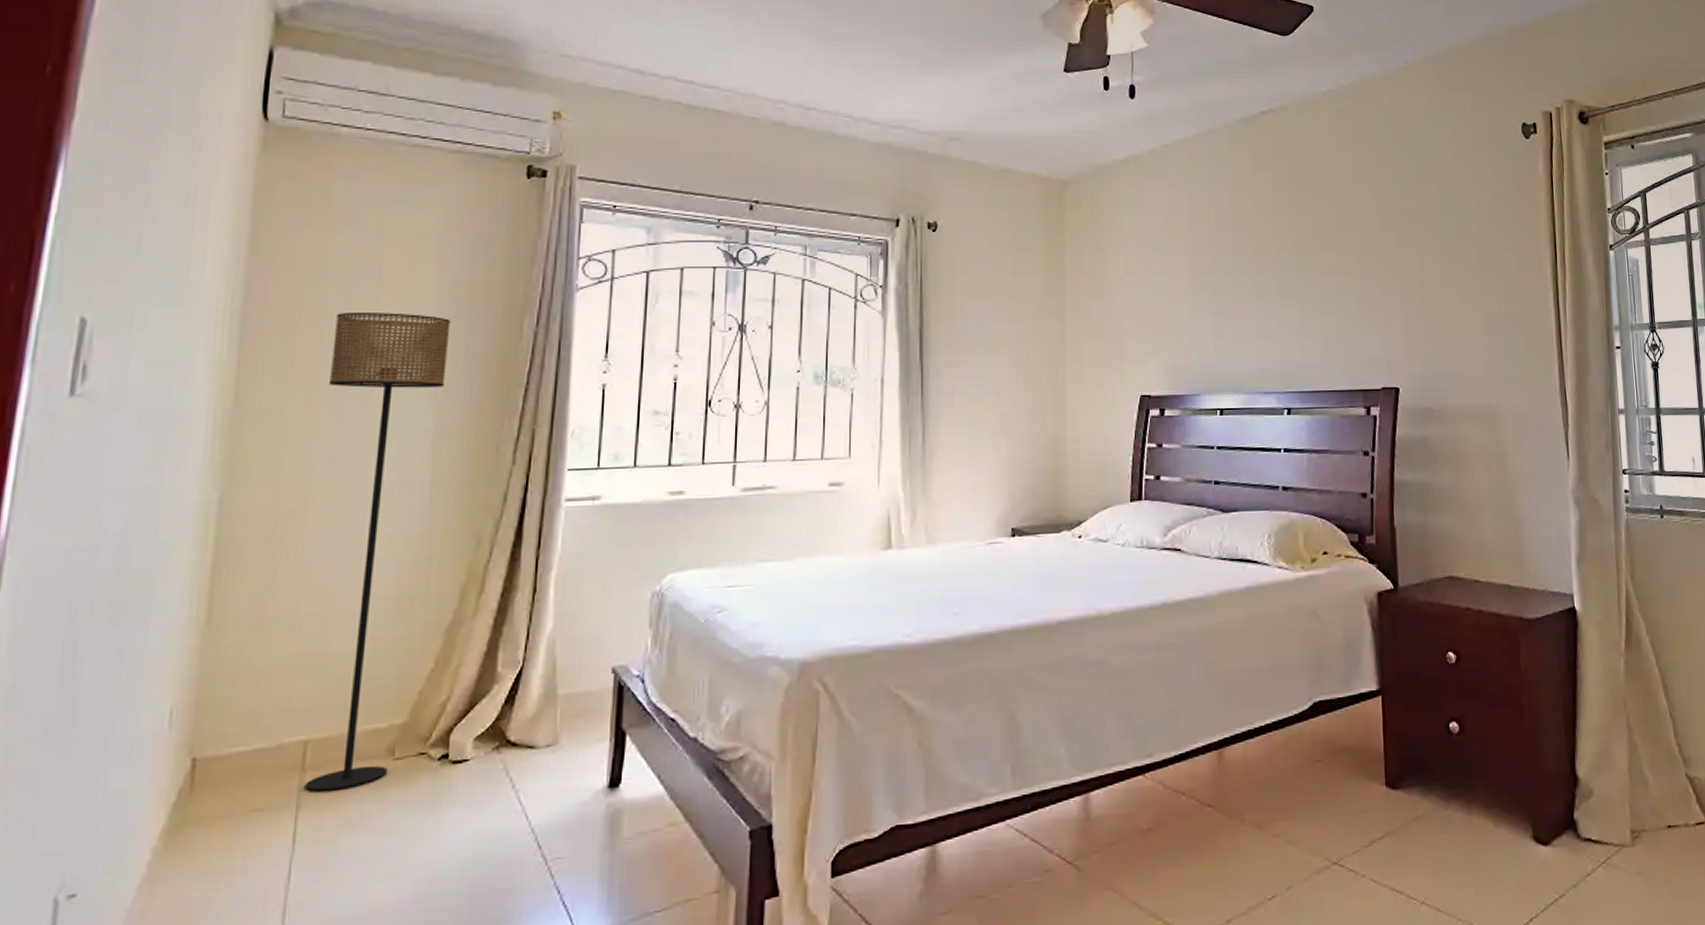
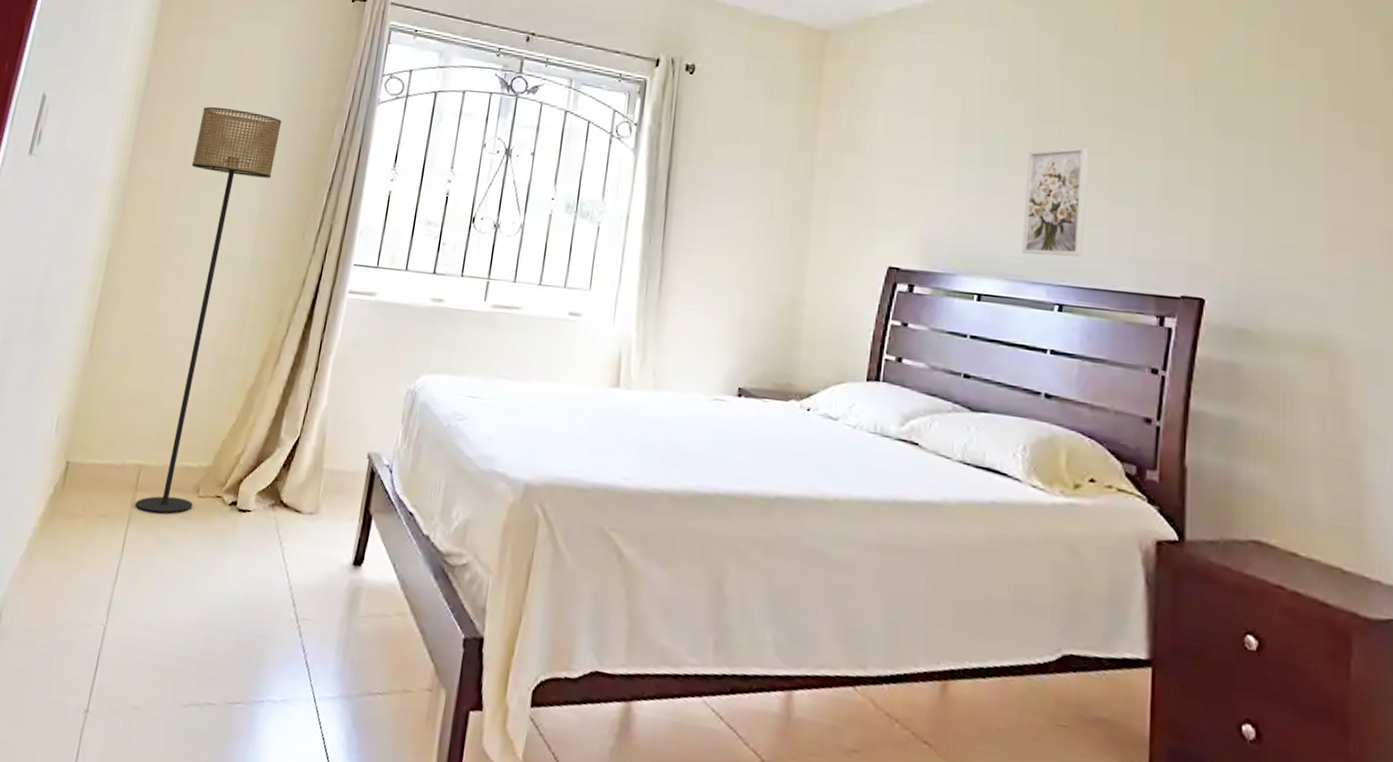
wall art: none [1252,269,1304,369] -> present [1022,146,1089,257]

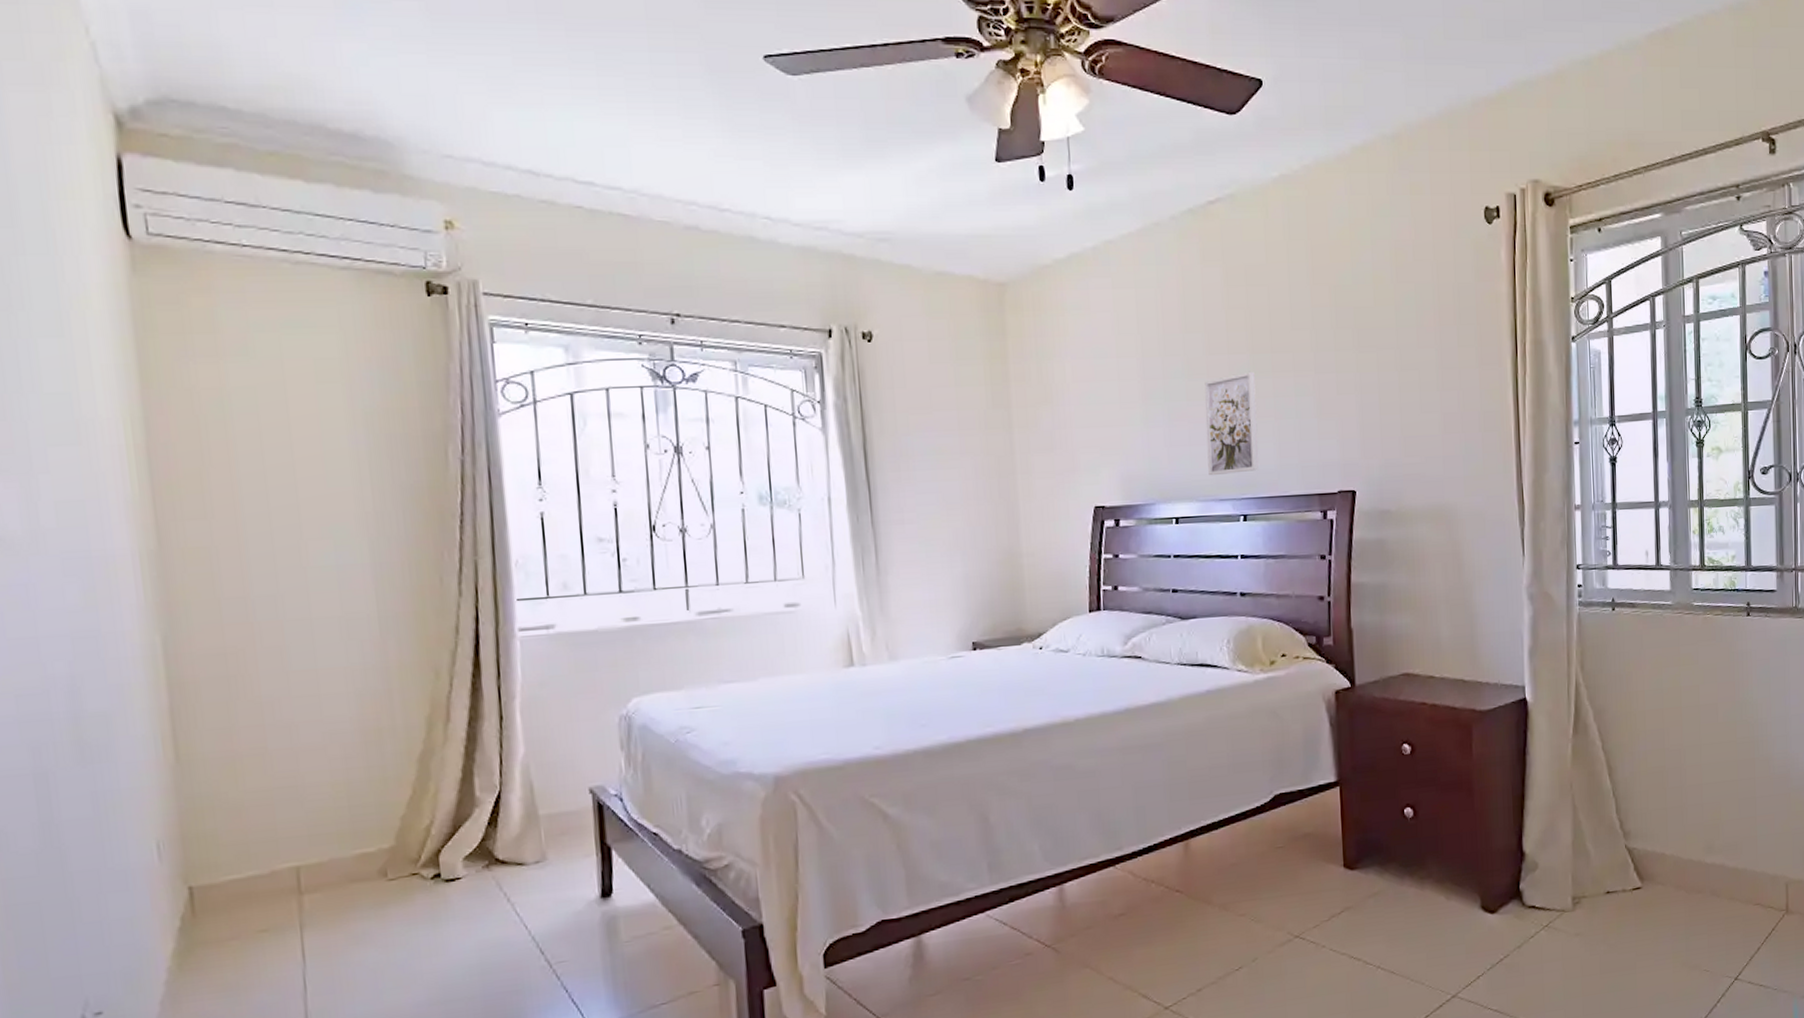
floor lamp: present [135,106,282,514] -> none [248,444,384,913]

